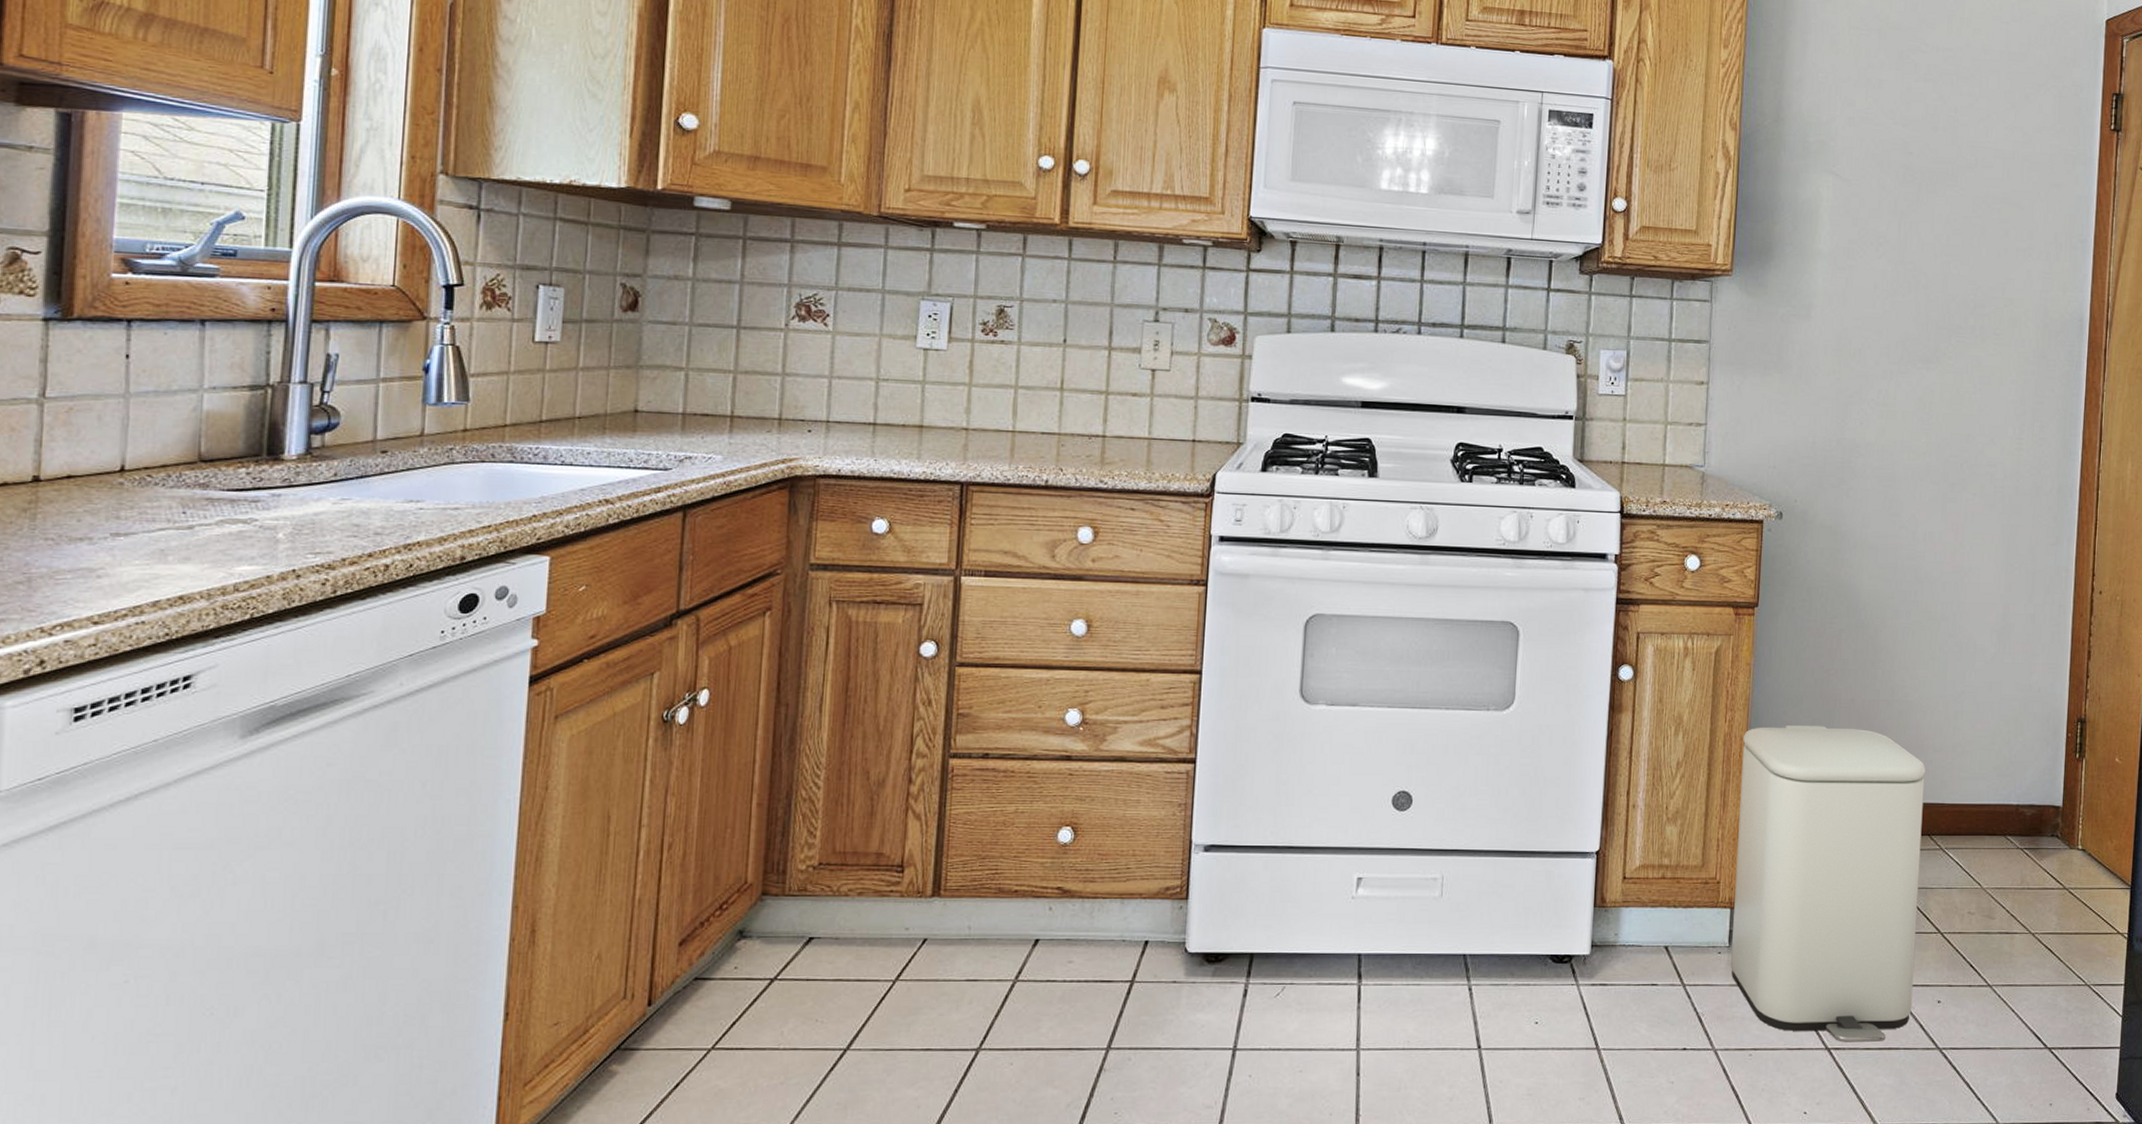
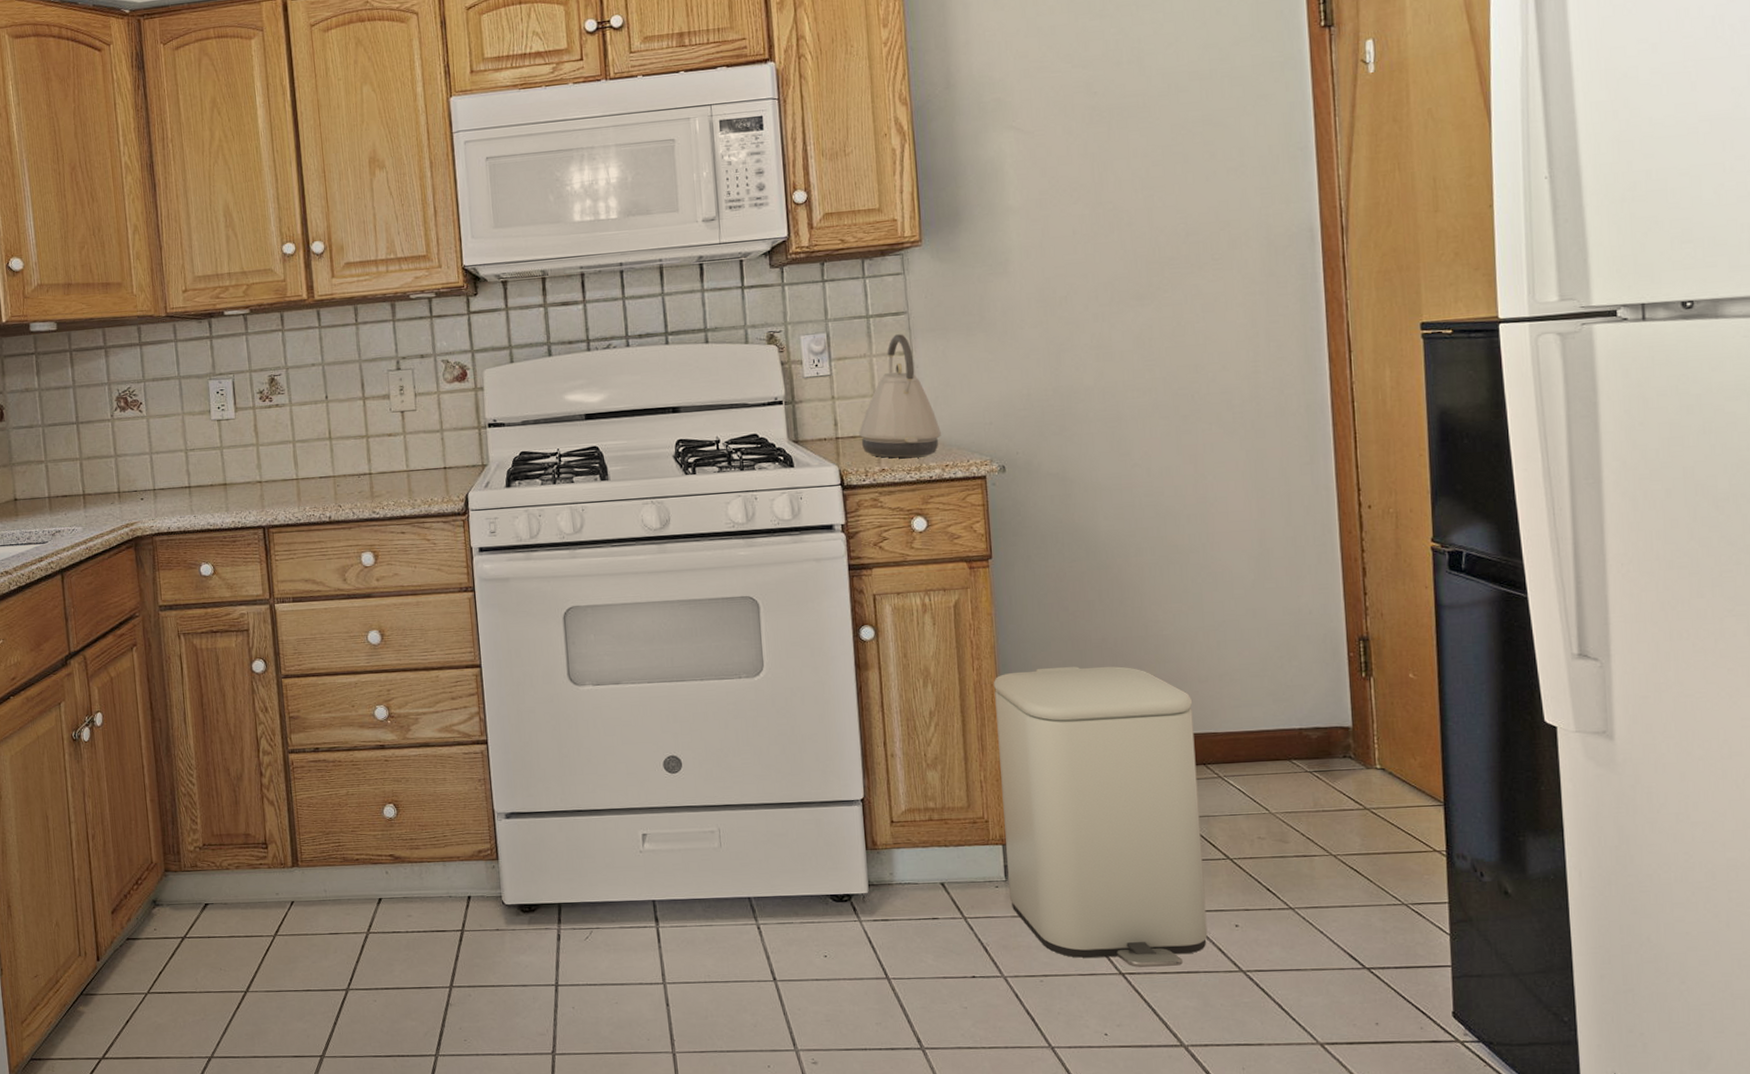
kettle: none [1645,363,1726,494] -> present [859,334,941,459]

